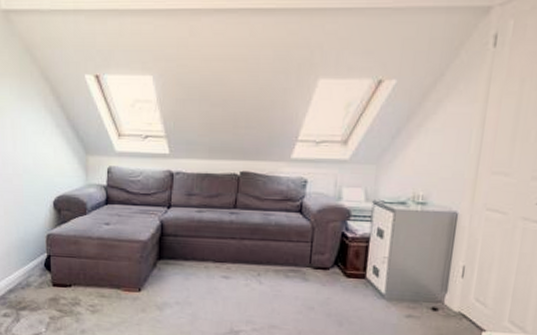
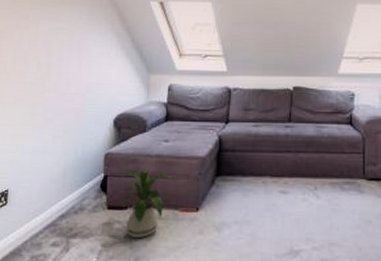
house plant: none [61,251,115,314] -> present [118,169,173,239]

